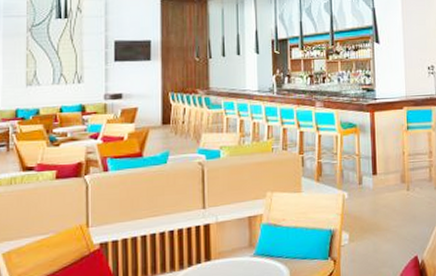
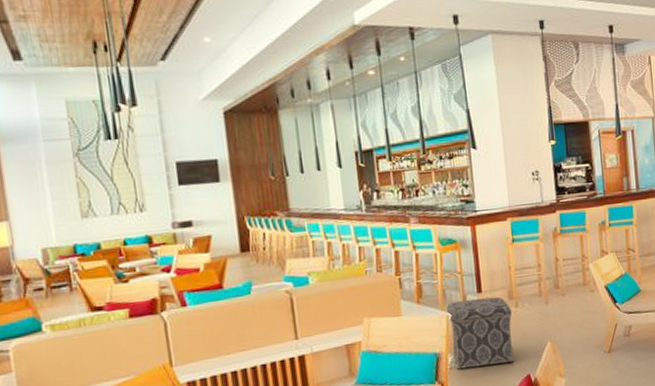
ottoman: none [344,179,405,247] -> present [447,296,516,370]

